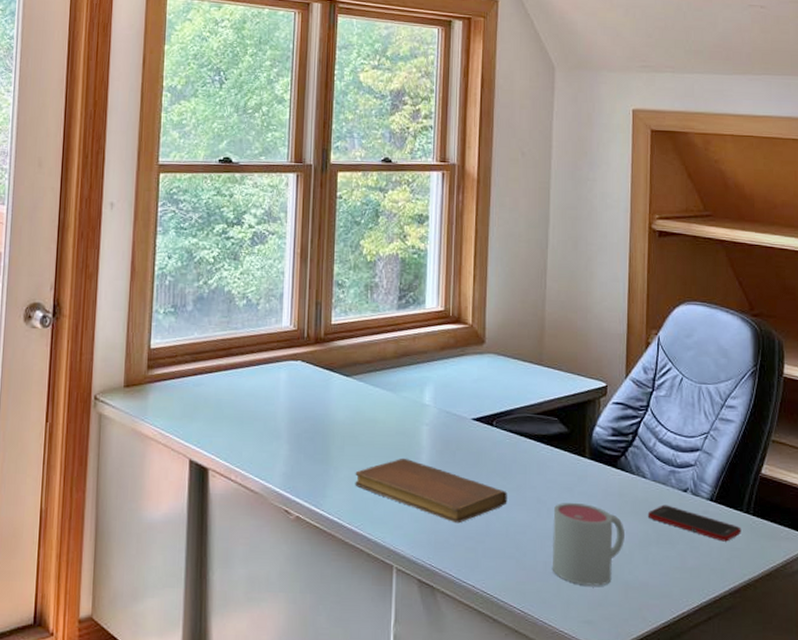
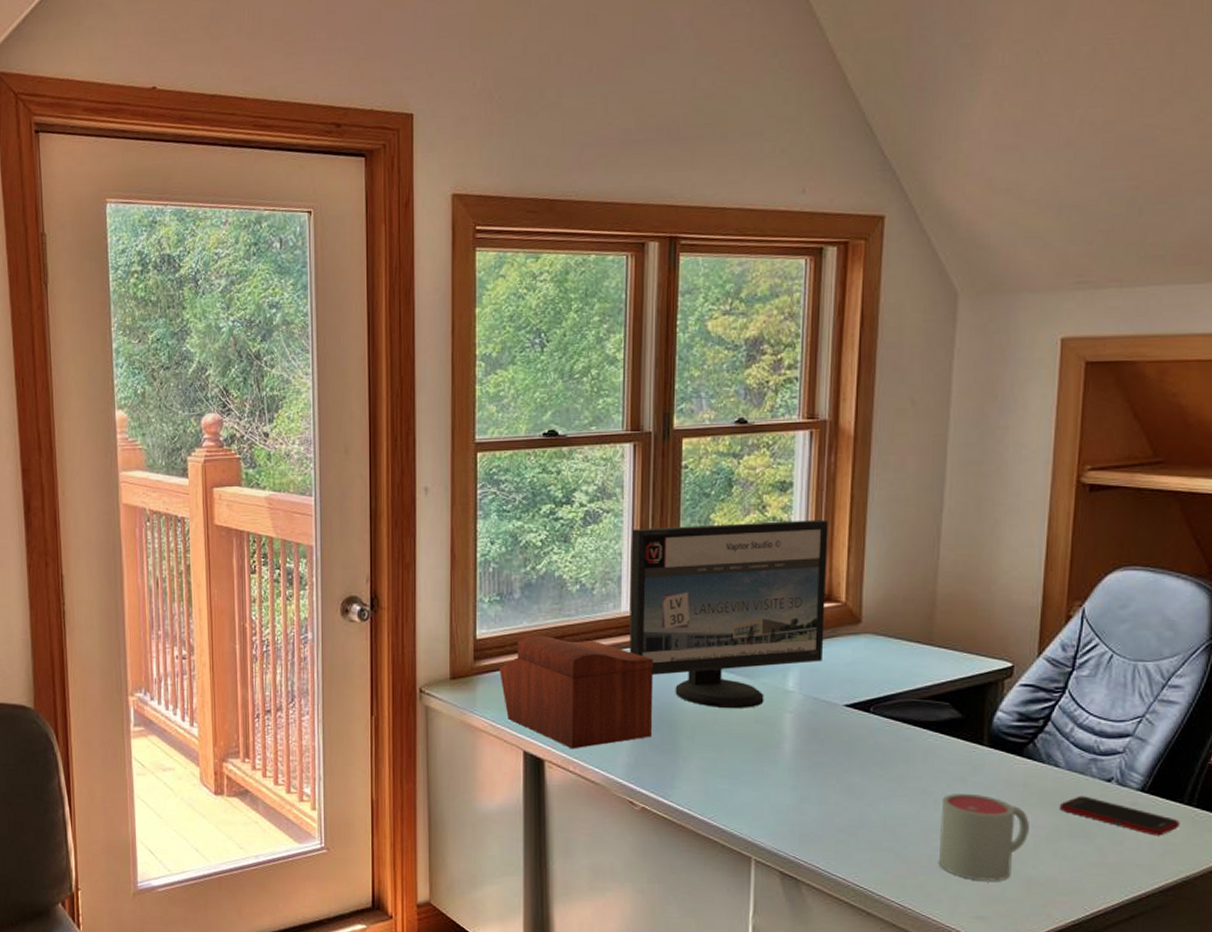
sewing box: none [170,346,310,458] -> present [499,635,654,749]
computer monitor: none [289,249,457,421] -> present [629,520,828,709]
notebook: present [355,459,507,524] -> none [707,748,886,815]

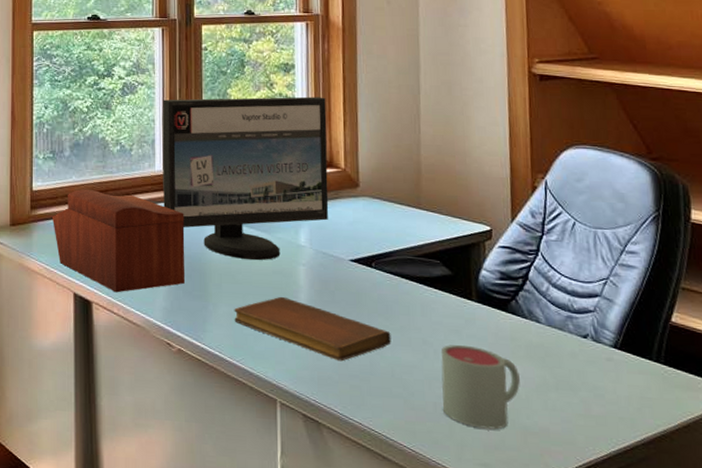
notebook: none [707,748,886,815] -> present [234,297,391,362]
cell phone: present [1059,795,1180,836] -> none [544,350,652,391]

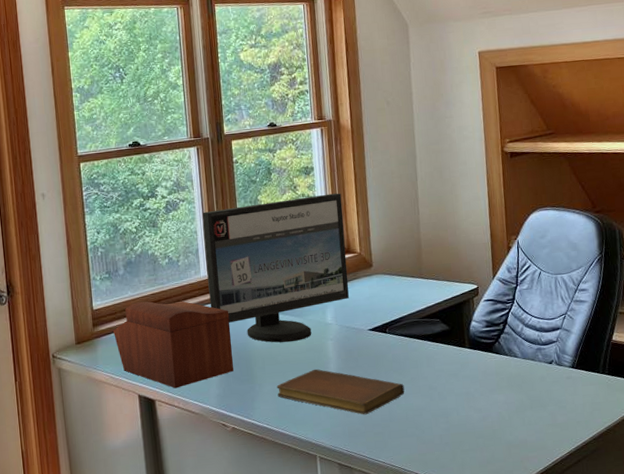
mug: present [441,344,520,430] -> none [443,384,504,449]

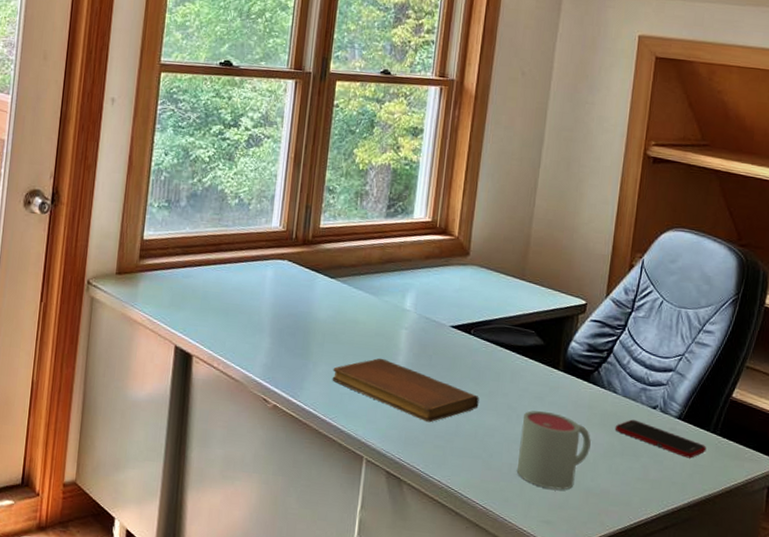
sewing box: present [113,300,234,389] -> none [160,241,296,347]
computer monitor: present [202,193,349,343] -> none [276,155,449,322]
mug: none [443,384,504,449] -> present [517,410,591,490]
cell phone: none [521,376,600,399] -> present [615,419,707,458]

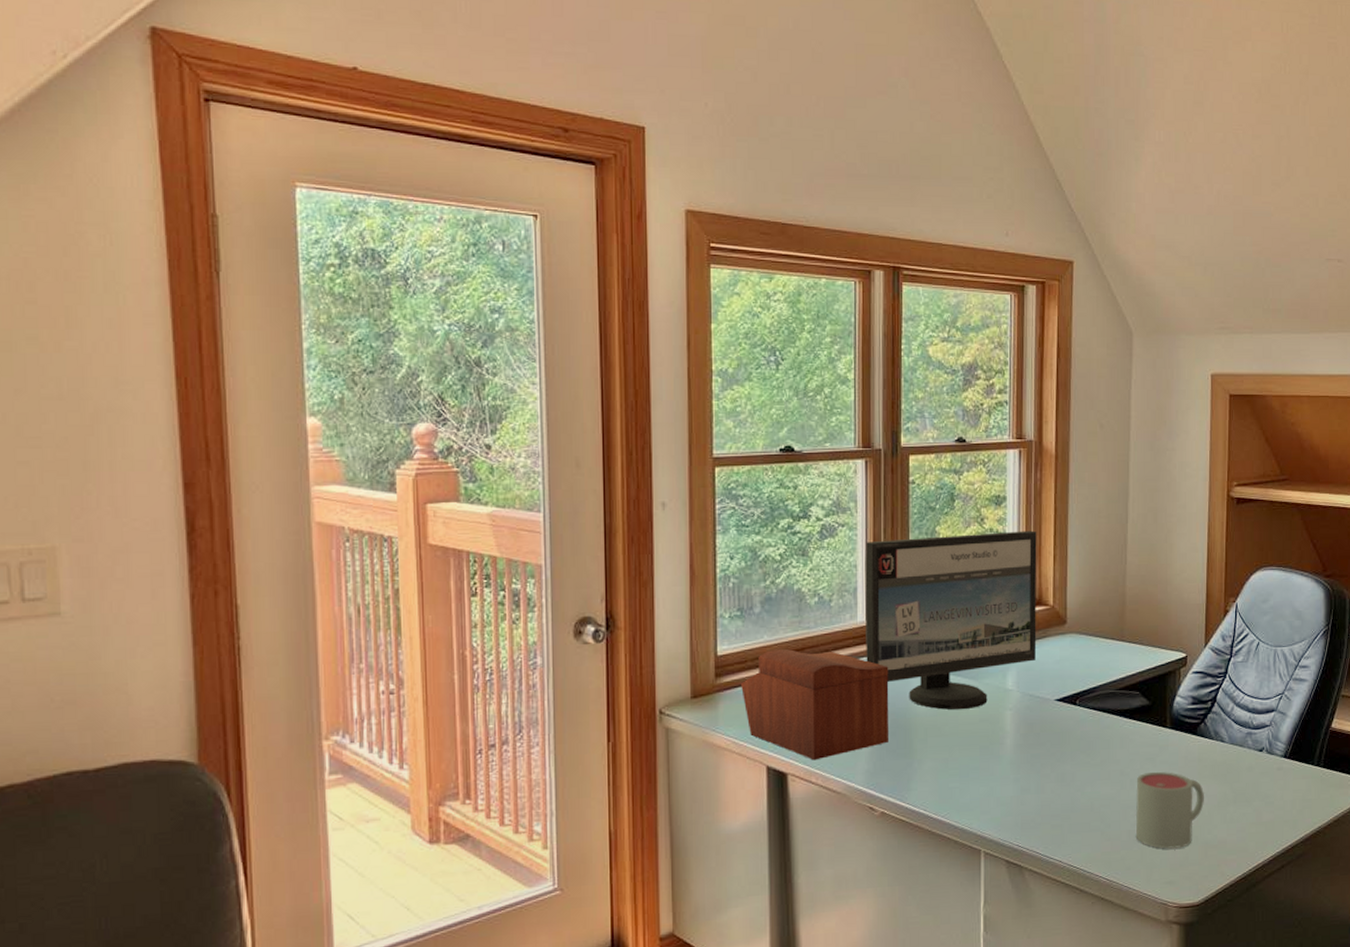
sewing box: none [160,241,296,347] -> present [741,648,889,761]
computer monitor: none [276,155,449,322] -> present [865,530,1037,710]
notebook: present [332,358,479,423] -> none [939,745,1092,803]
cell phone: present [615,419,707,458] -> none [1225,765,1313,795]

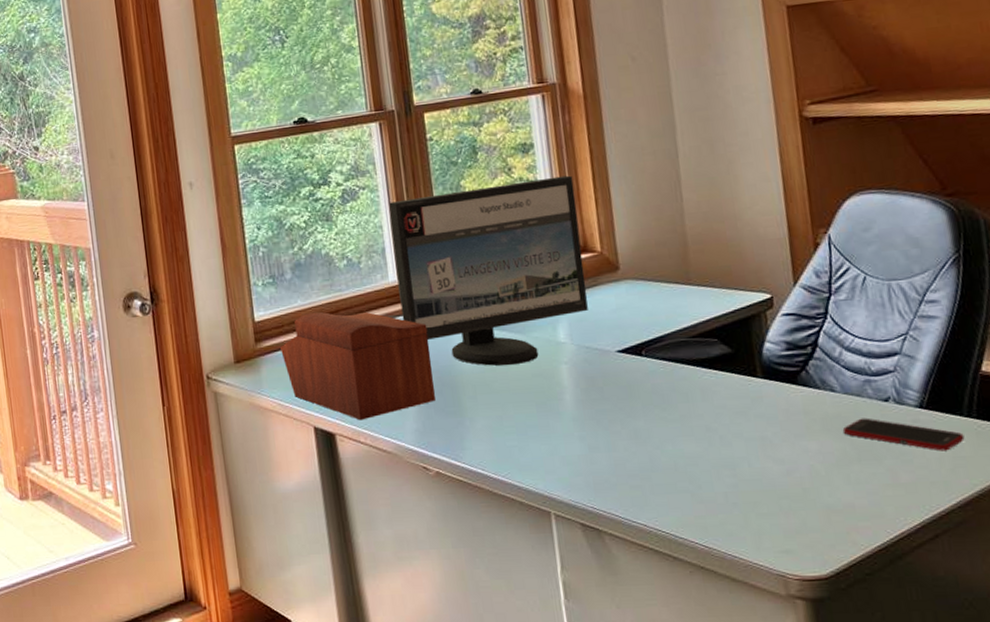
mug: present [1136,771,1204,849] -> none [727,426,818,513]
cell phone: none [1225,765,1313,795] -> present [842,418,965,451]

